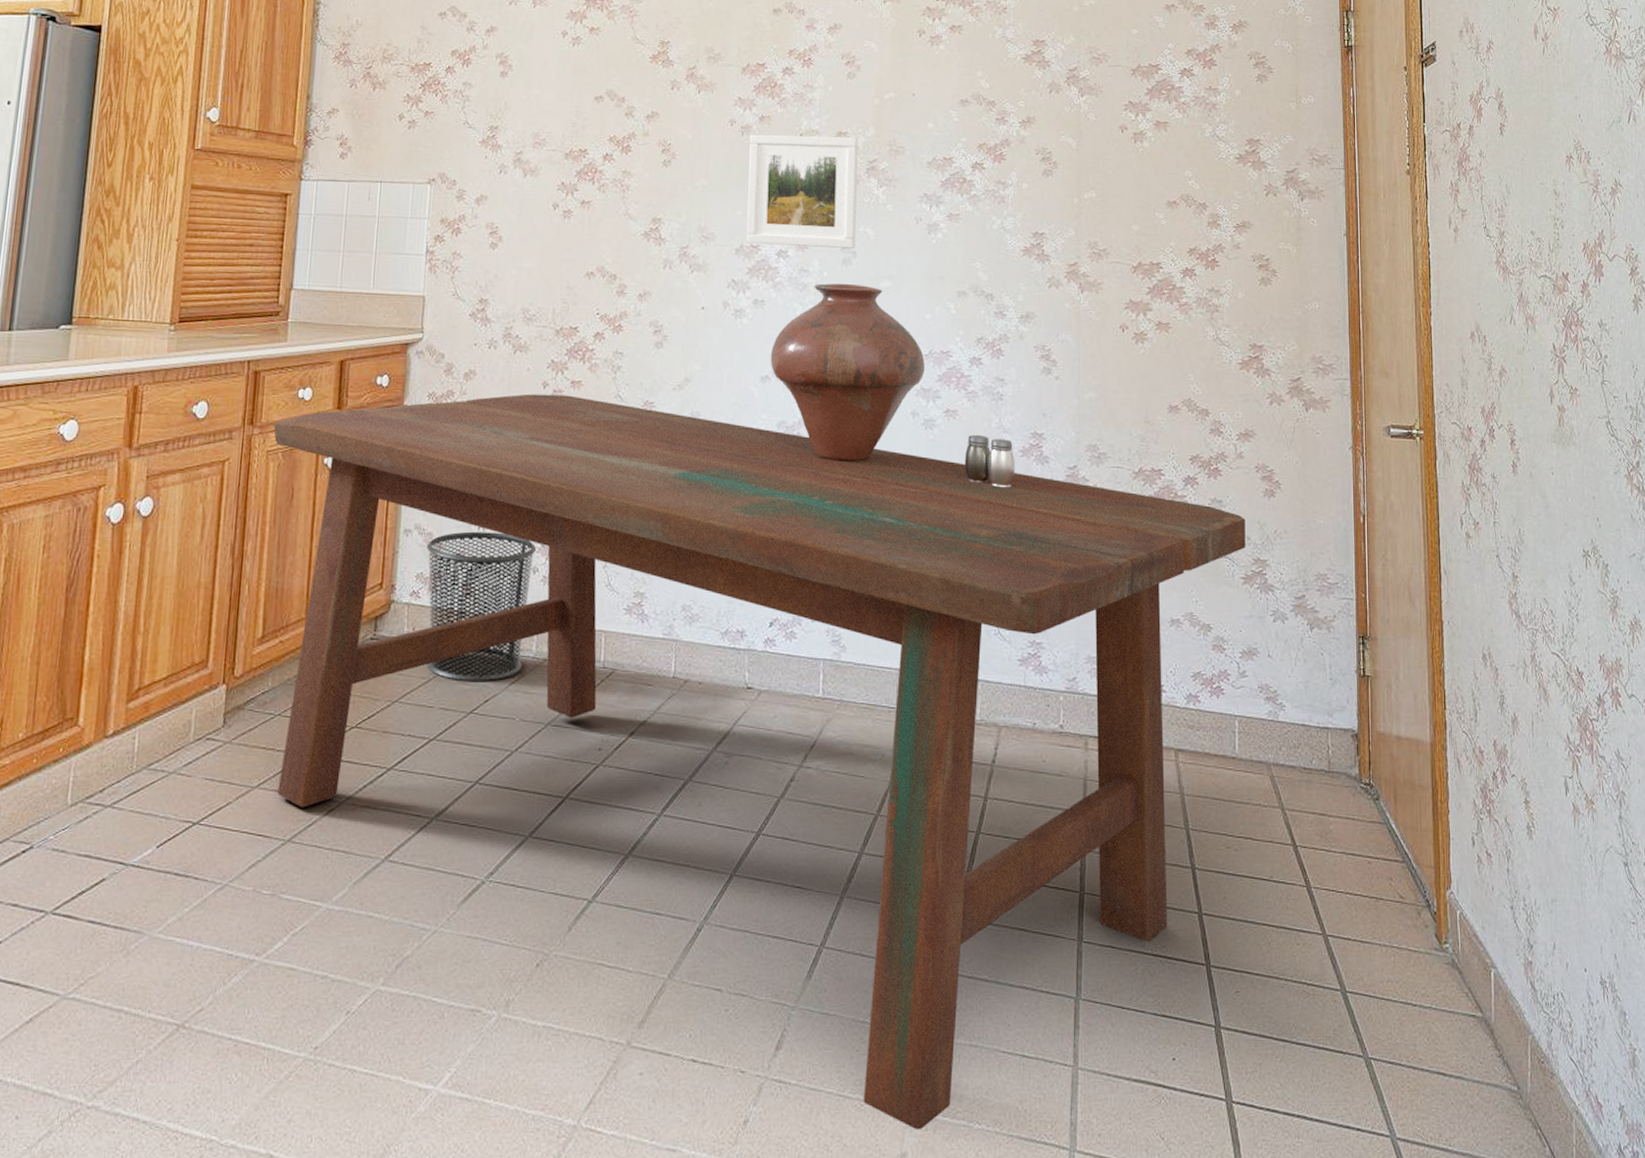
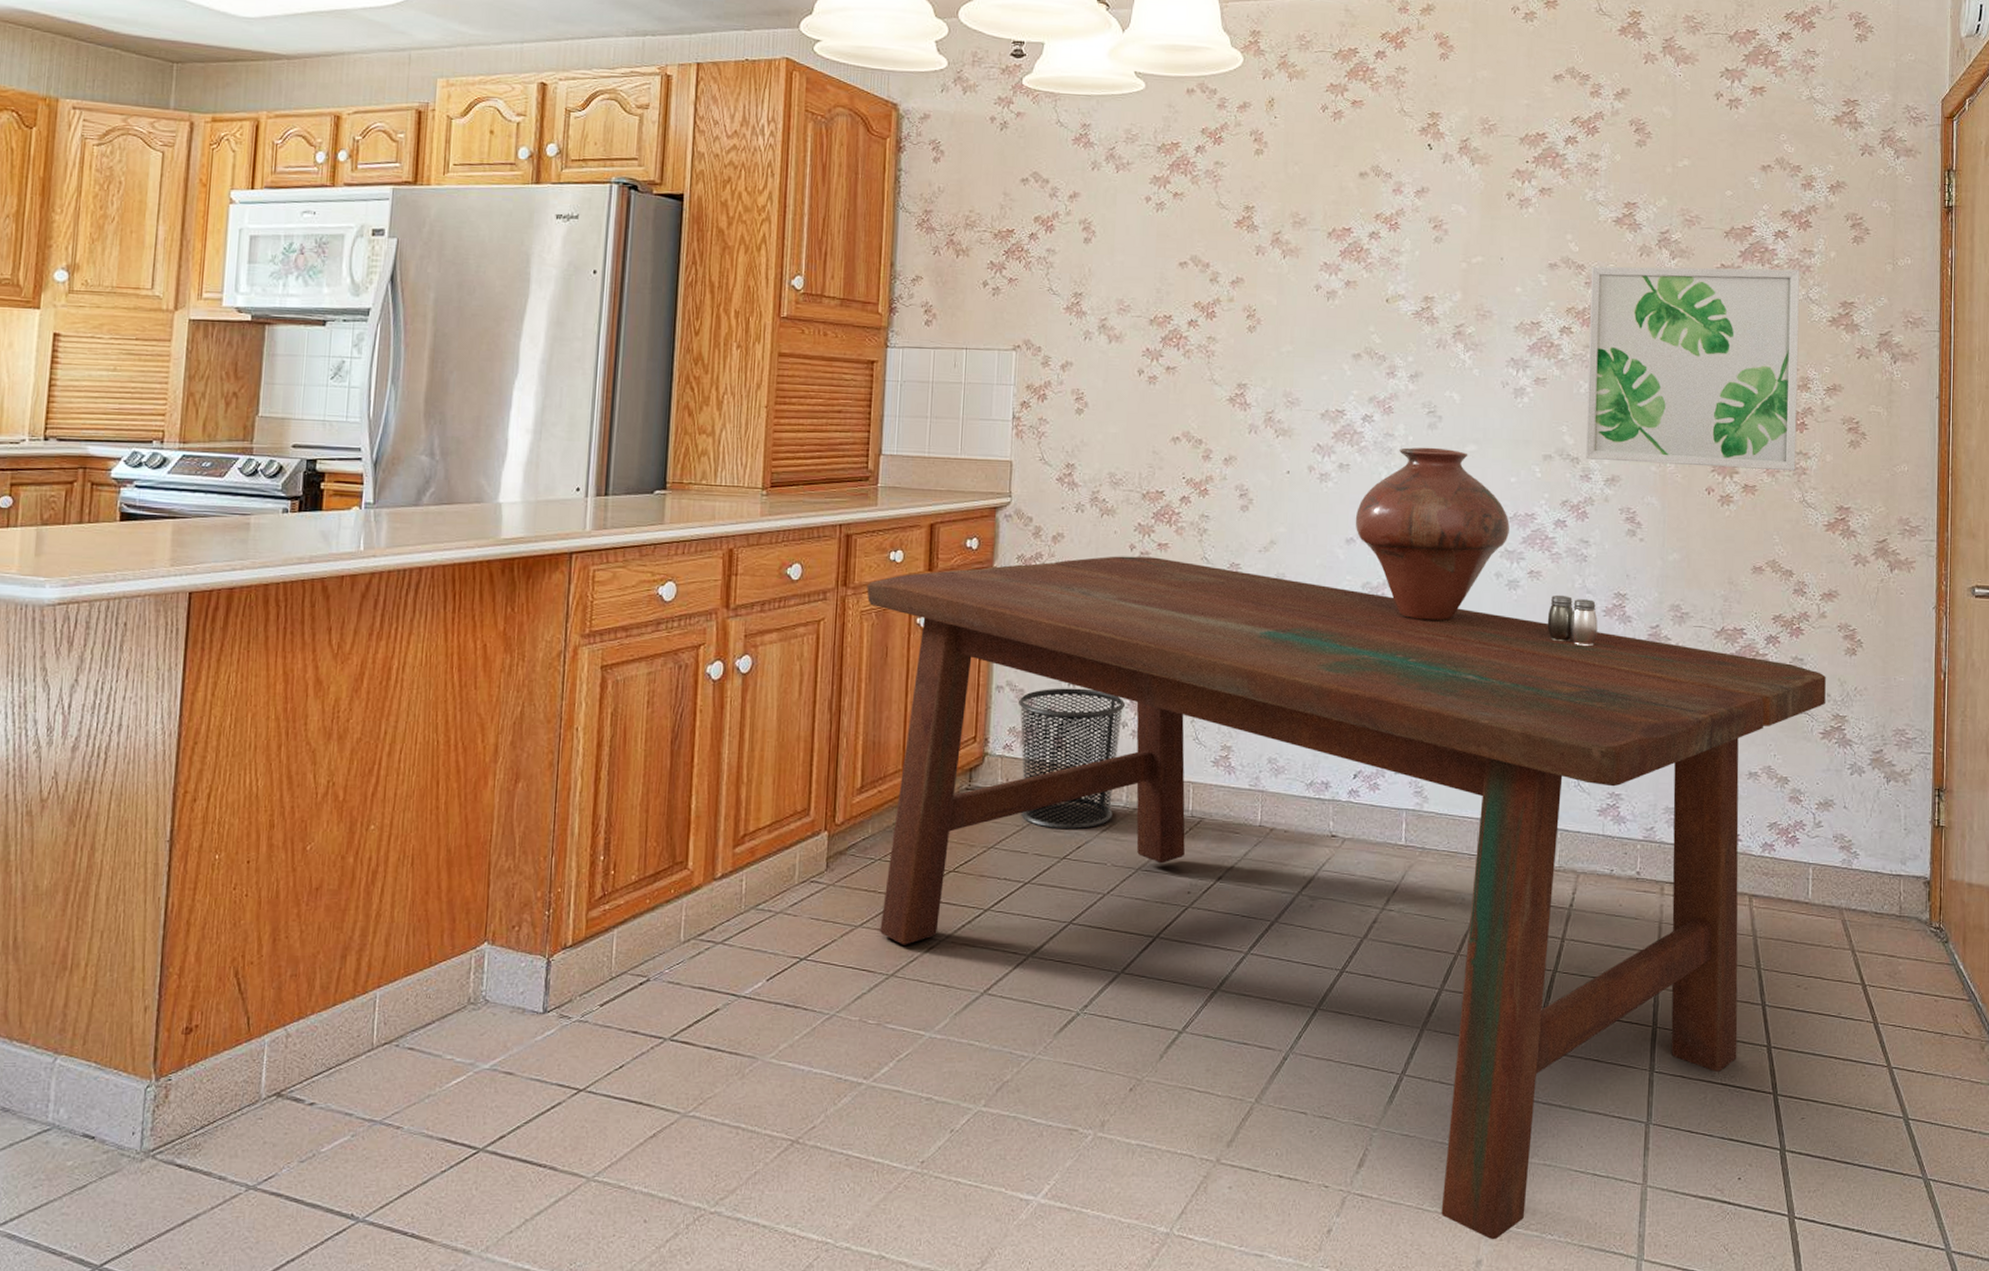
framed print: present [746,134,859,249] -> none [1332,299,1445,413]
wall art: none [1000,102,1208,309] -> present [1586,266,1800,472]

